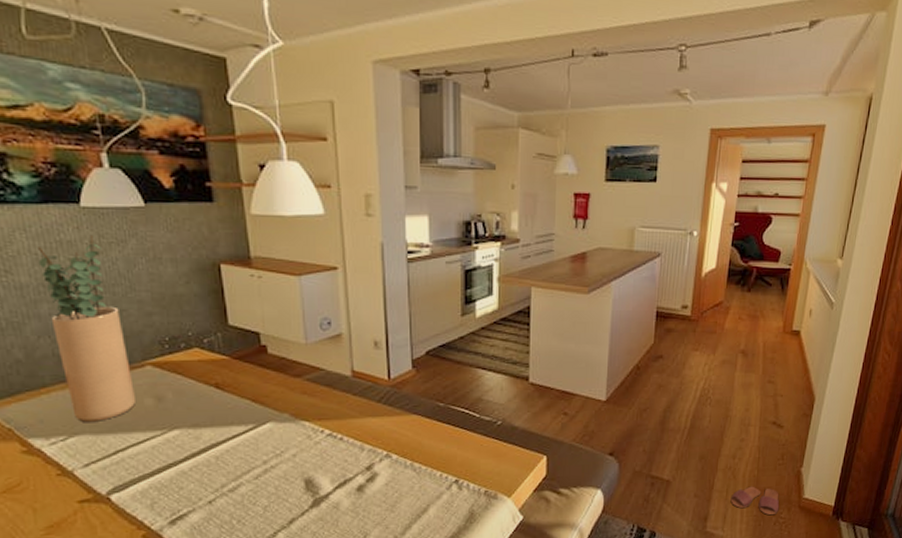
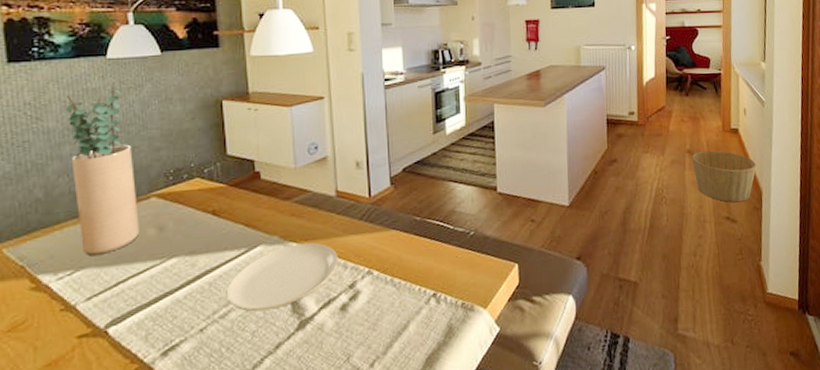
plate: none [234,422,355,487] -> present [226,242,339,312]
slippers: present [730,486,780,516] -> none [697,283,746,314]
basket: none [744,352,813,408] -> present [691,150,756,203]

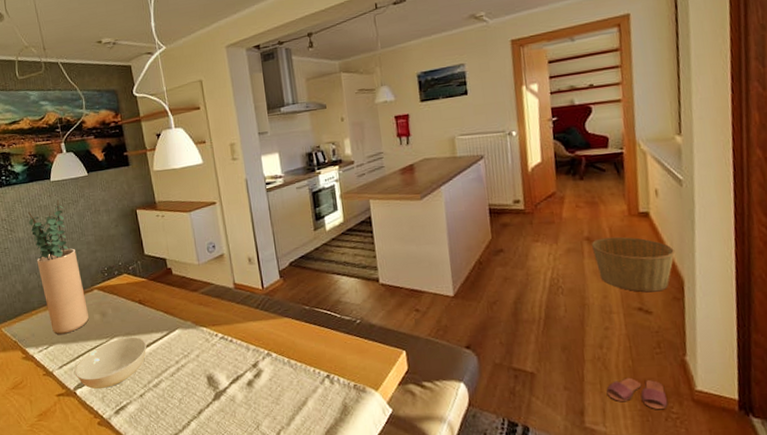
bowl: none [108,256,217,325] -> present [74,336,147,389]
plate: present [226,242,339,312] -> none [156,327,242,383]
slippers: none [697,283,746,314] -> present [606,377,668,410]

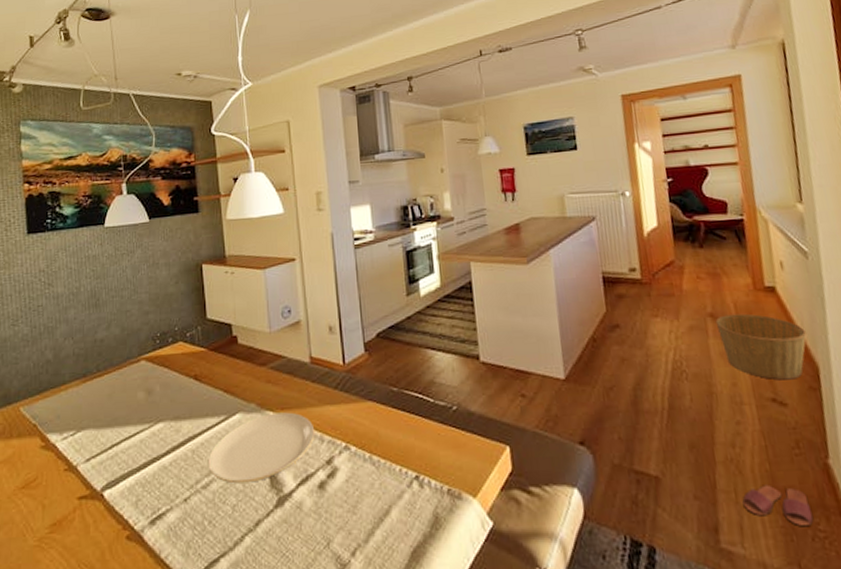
vase: present [28,199,90,334] -> none [71,248,132,417]
bowl: present [74,336,147,389] -> none [104,421,199,491]
plate: none [156,327,242,383] -> present [208,412,315,484]

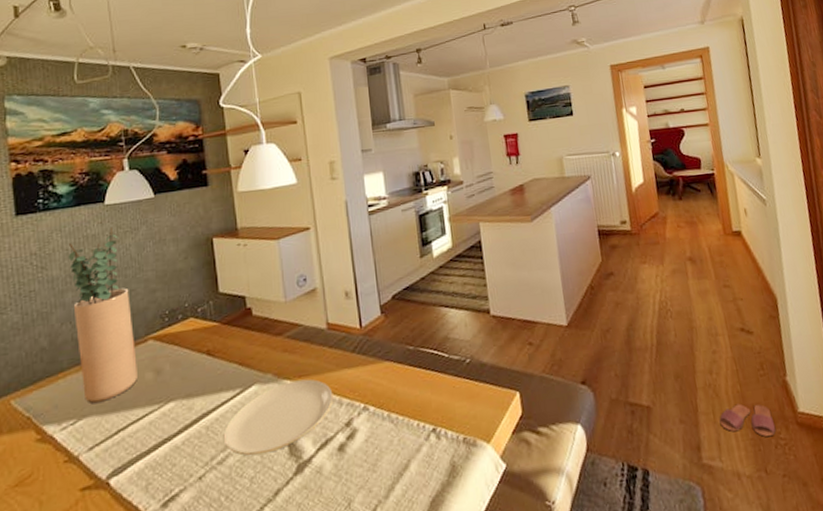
vase: none [71,248,132,417] -> present [68,227,139,403]
basket: present [715,313,807,381] -> none [693,256,767,312]

